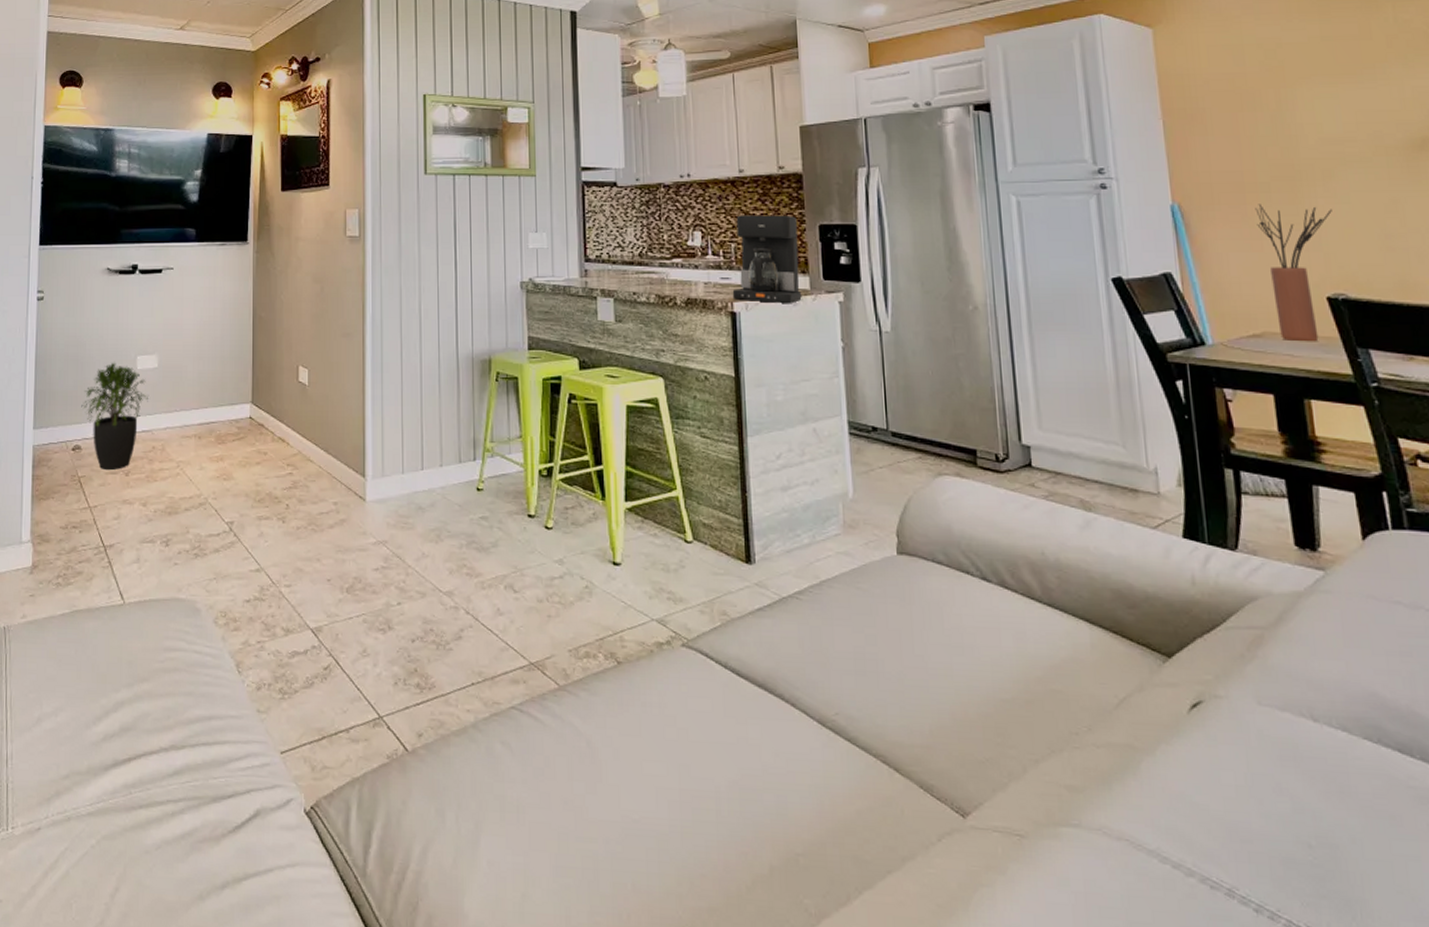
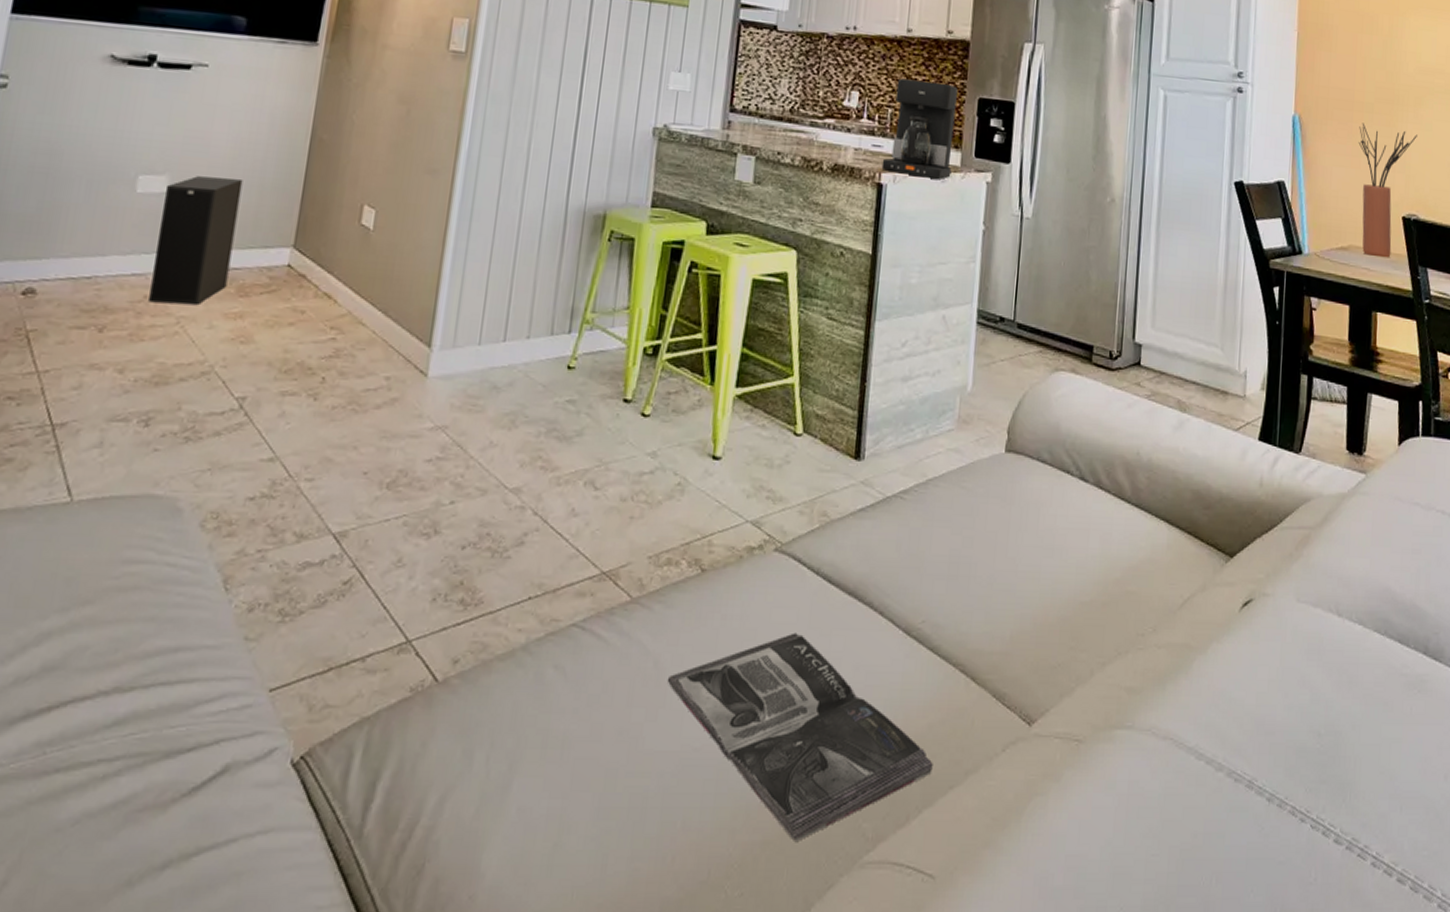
potted plant: present [81,362,148,470] -> none [44,180,148,323]
speaker: none [156,353,209,452] -> present [148,176,243,306]
magazine: none [600,720,867,912] -> present [667,632,933,843]

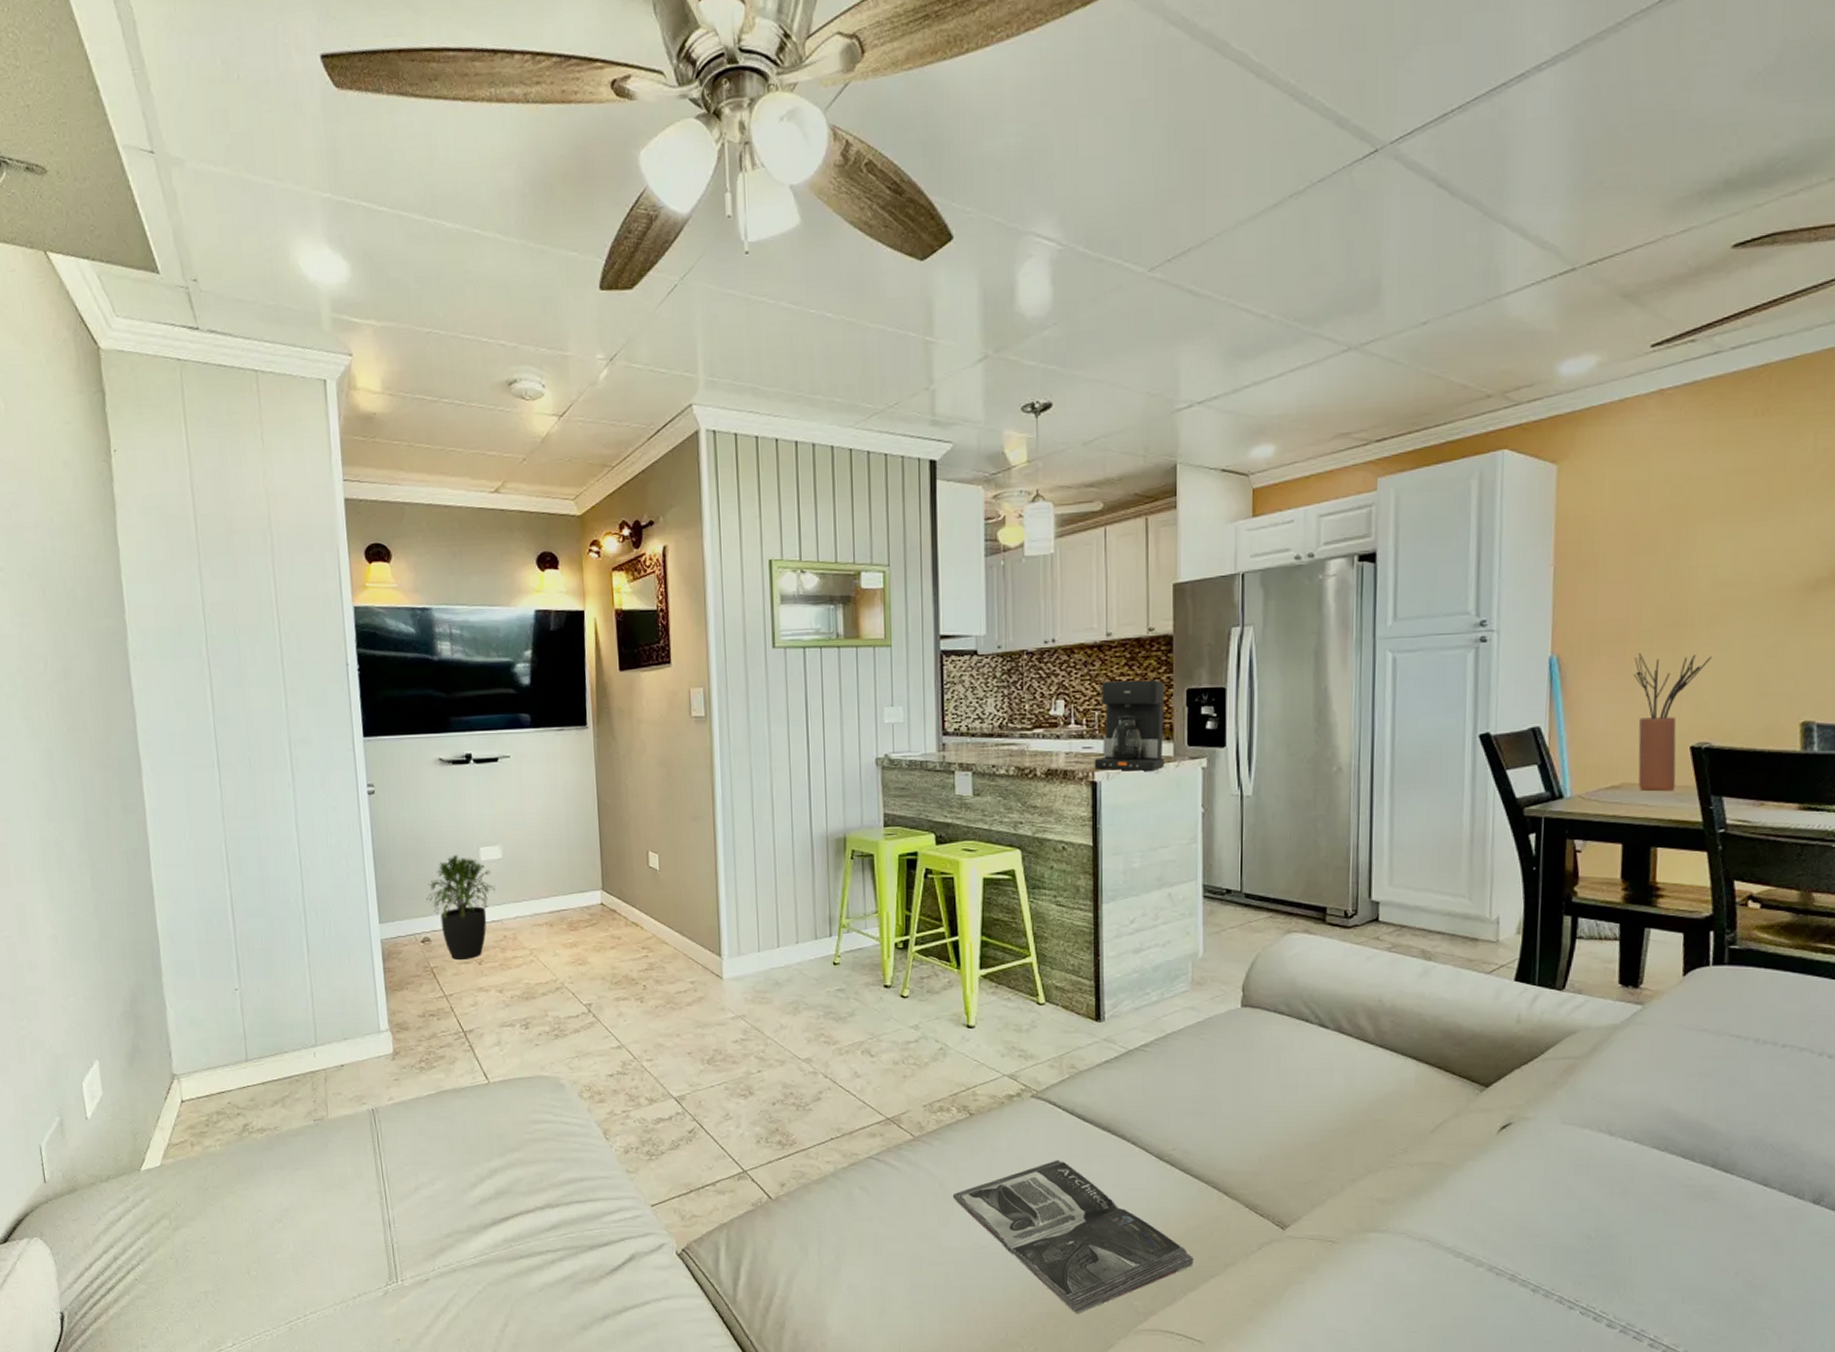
potted plant: none [44,180,148,323] -> present [426,854,495,959]
speaker: present [148,176,243,306] -> none [501,842,560,940]

